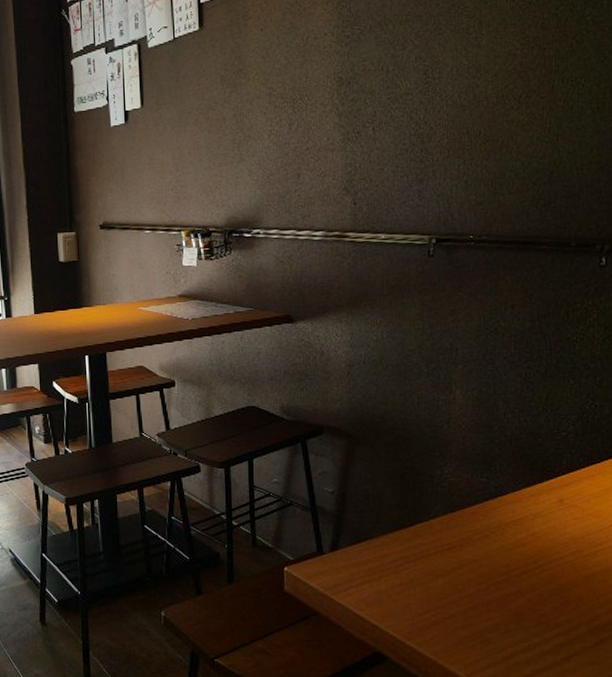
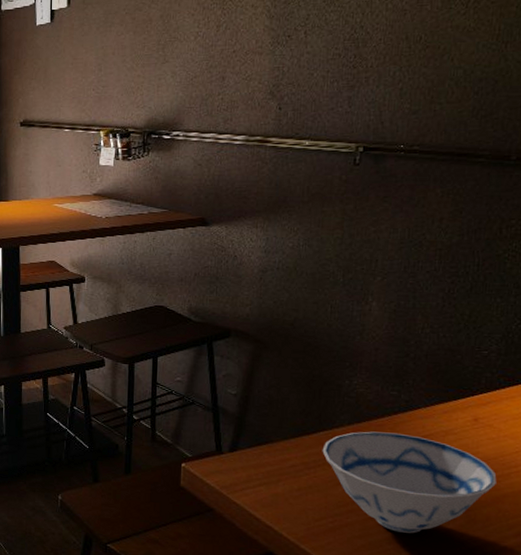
ceramic bowl: none [420,520,585,620] -> present [322,431,497,534]

